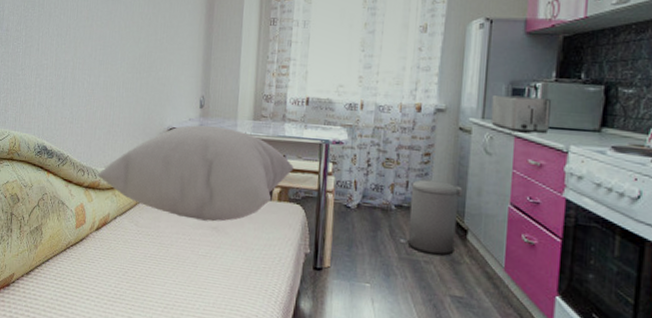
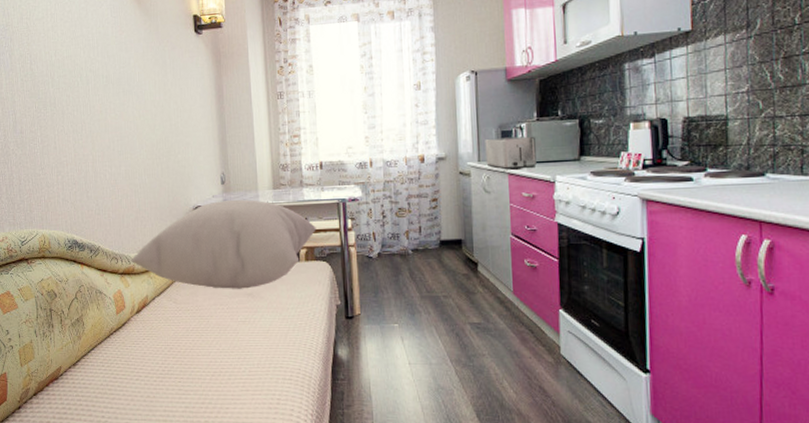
pedal bin: present [400,179,463,256] -> none [419,222,470,290]

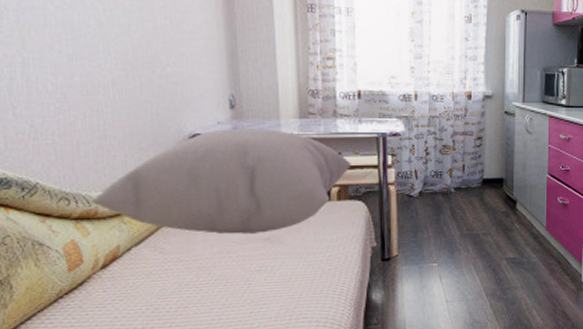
toaster: present [485,136,537,170] -> none [530,80,574,112]

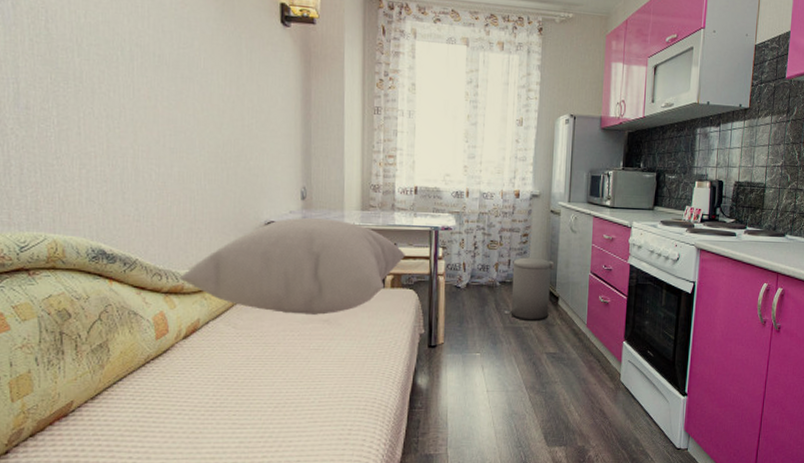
pedal bin: none [461,161,511,228] -> present [504,257,555,322]

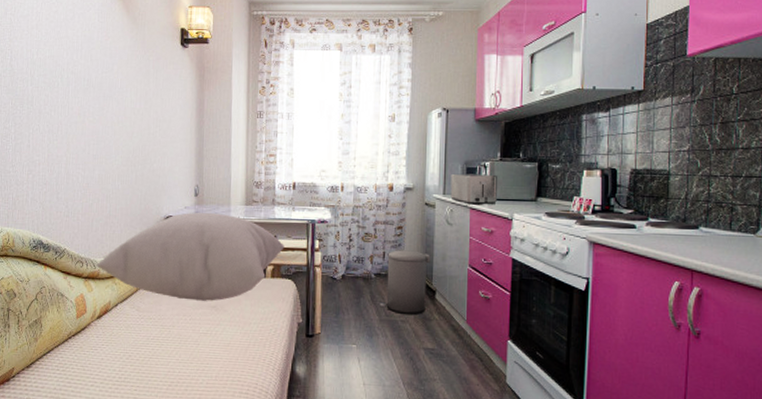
toaster: none [575,181,619,213] -> present [450,173,497,205]

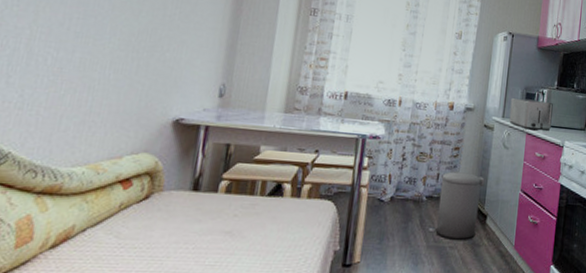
cushion: present [96,213,284,301] -> none [58,116,327,226]

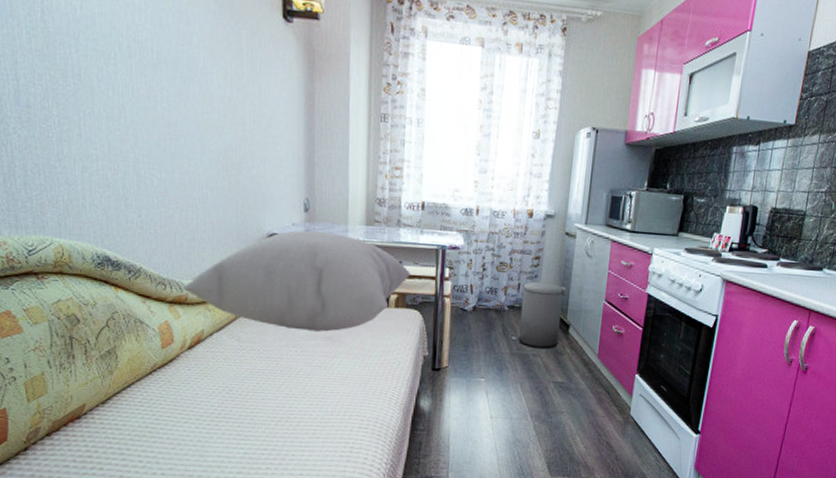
cushion: none [58,116,327,226] -> present [183,230,410,332]
toaster: present [509,97,553,131] -> none [592,201,642,238]

